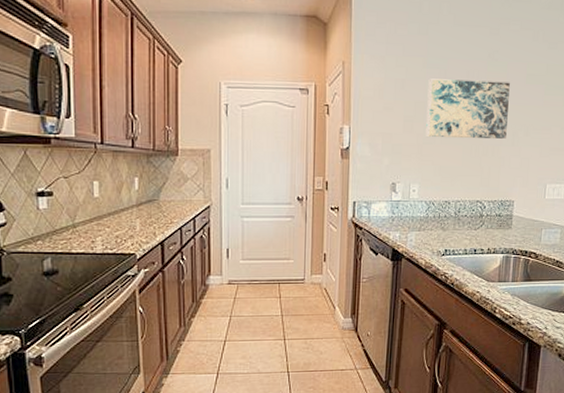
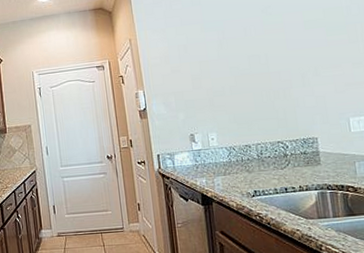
wall art: present [426,78,510,139] -> none [208,31,296,90]

